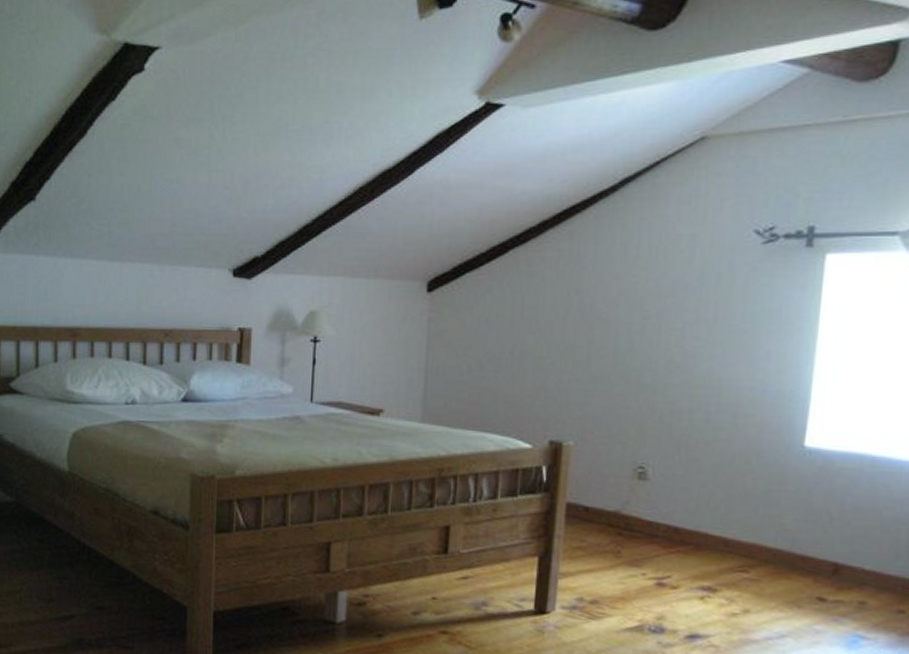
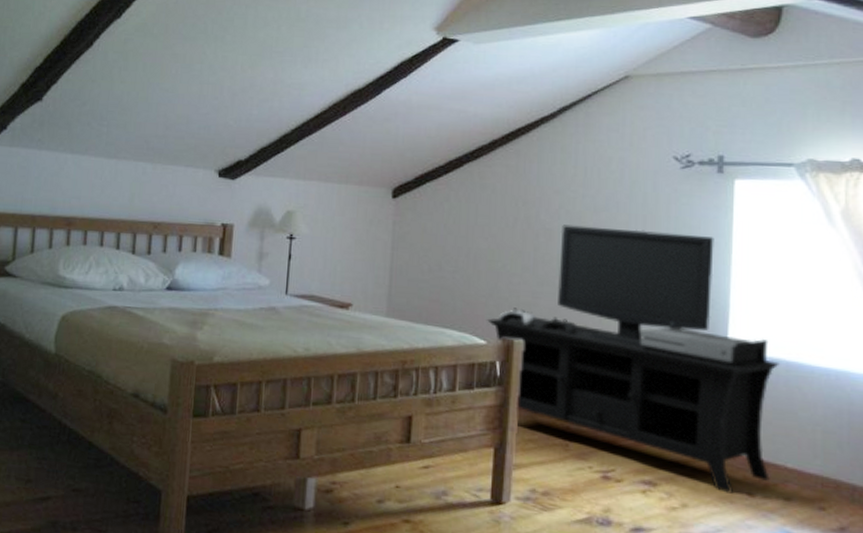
media console: none [532,314,864,598] -> present [486,224,779,494]

